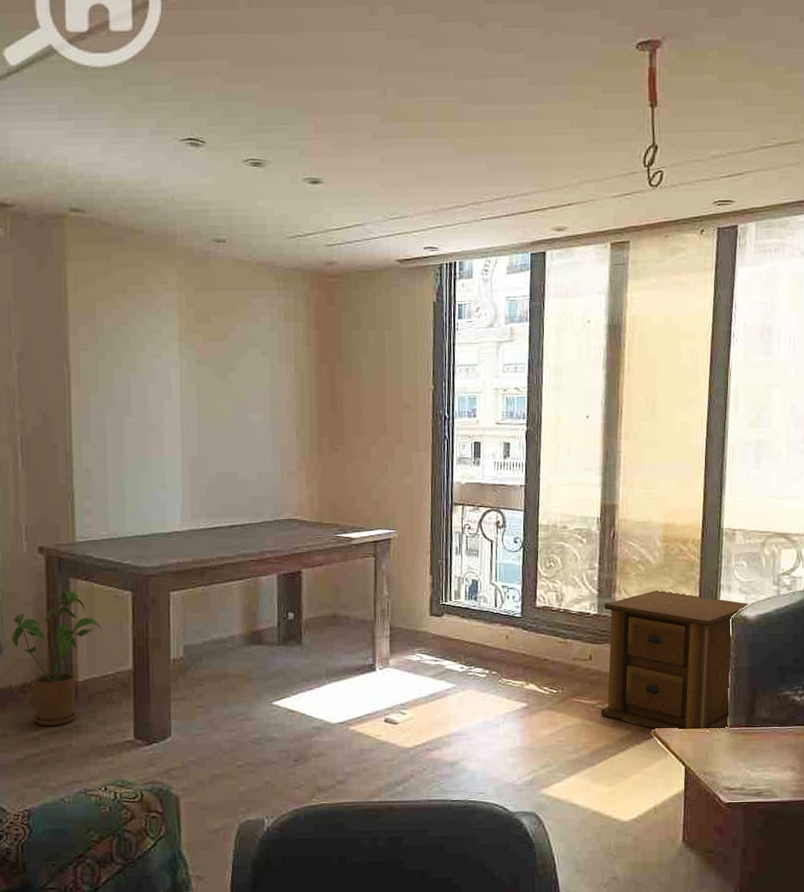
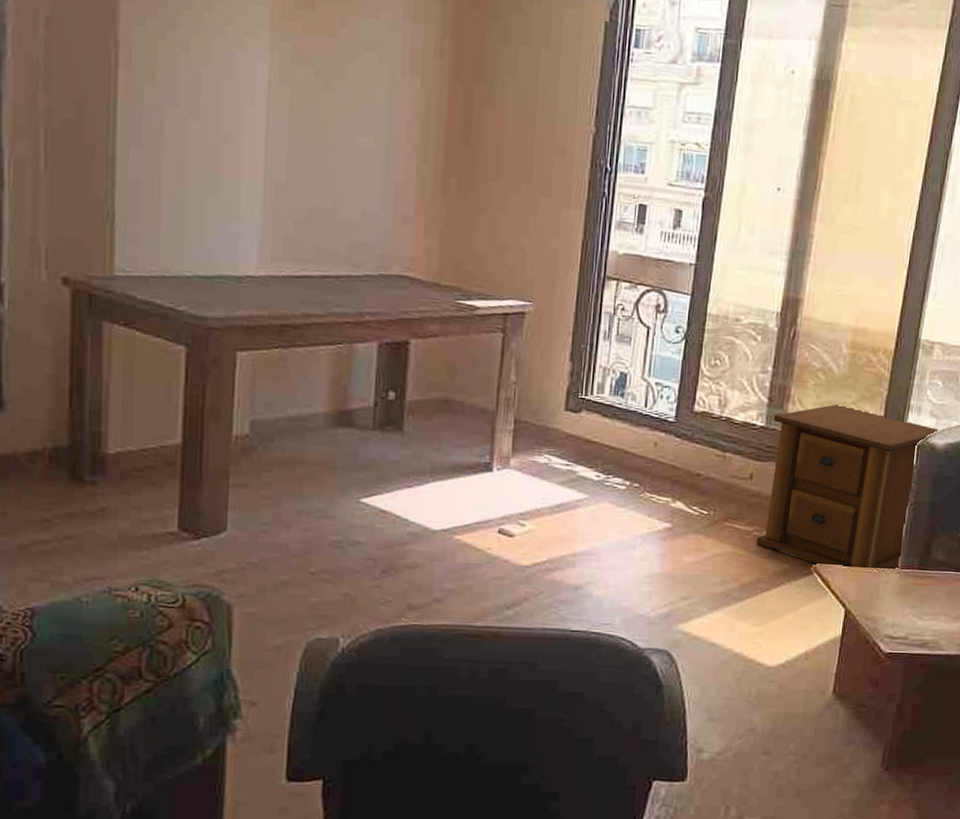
house plant: present [12,591,102,727] -> none [20,338,143,508]

